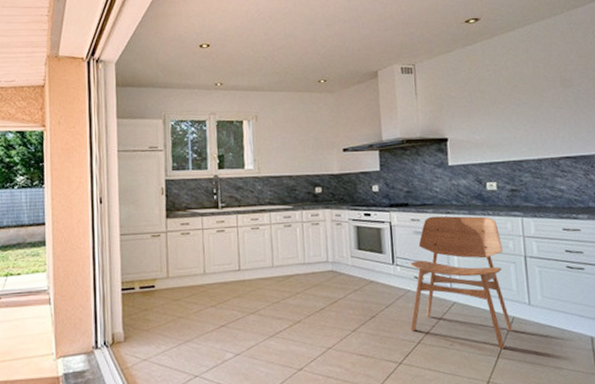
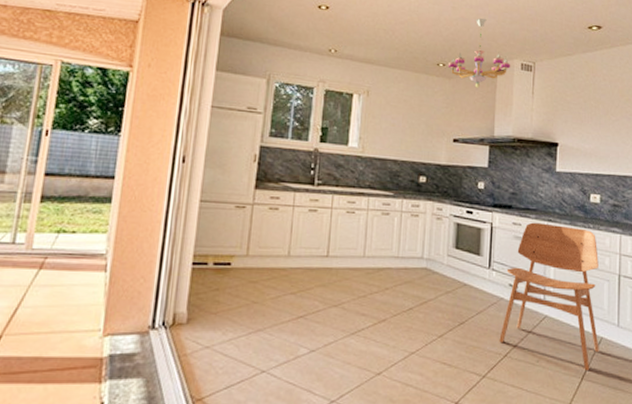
chandelier: none [328,30,391,99] -> present [447,18,511,89]

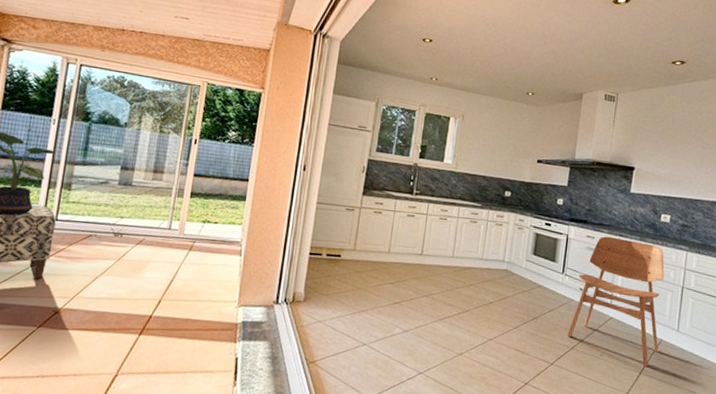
chandelier: present [447,18,511,89] -> none [536,52,595,116]

